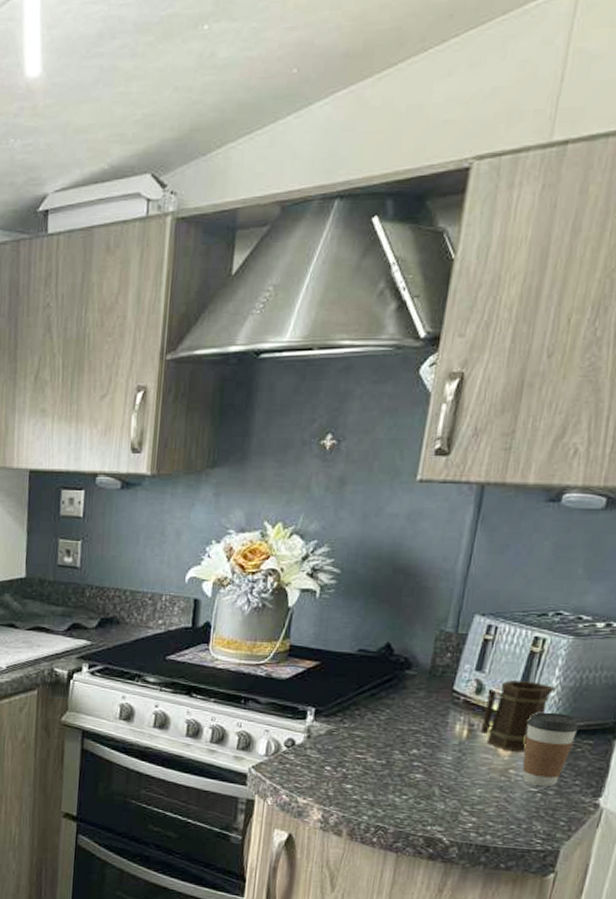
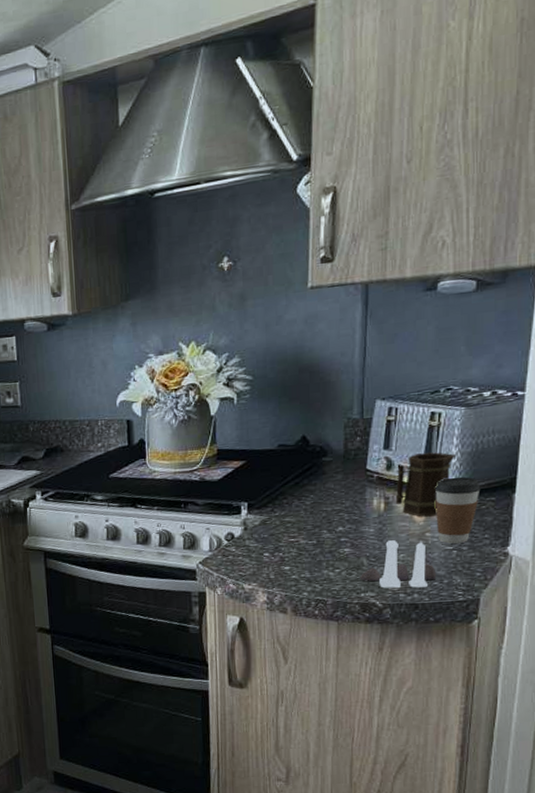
salt and pepper shaker set: none [428,772,515,829] -> present [360,540,437,588]

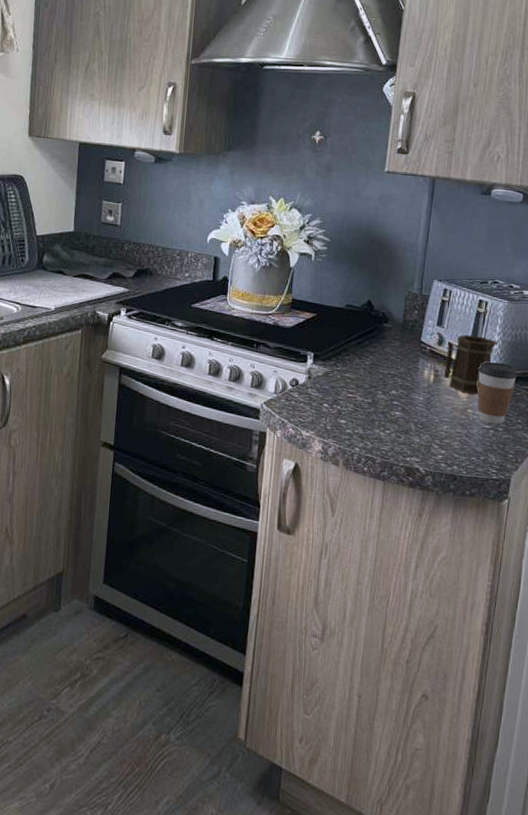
salt and pepper shaker set: present [360,540,437,588] -> none [407,411,475,461]

